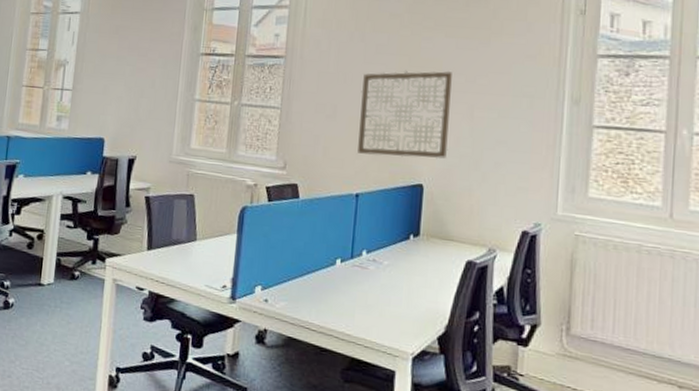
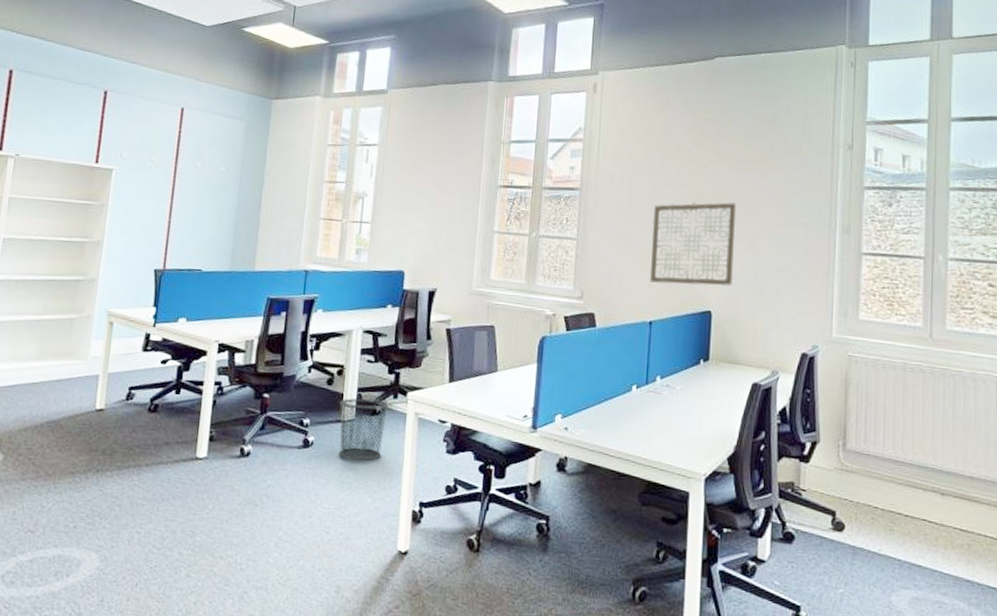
waste bin: none [37,262,87,324] -> present [338,398,389,461]

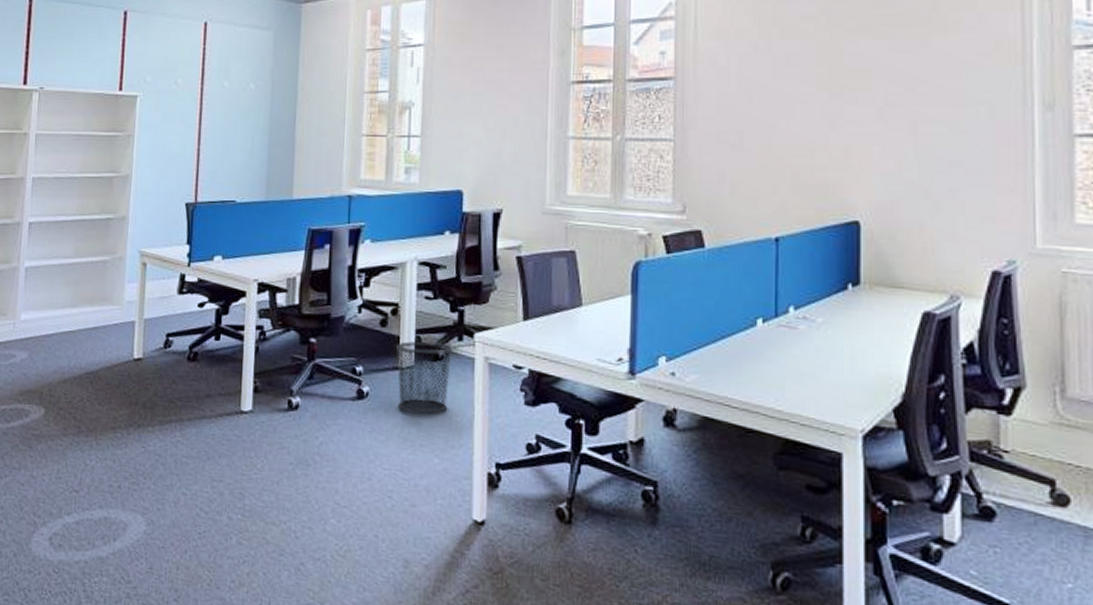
wall art: present [650,202,736,287] -> none [772,79,888,190]

